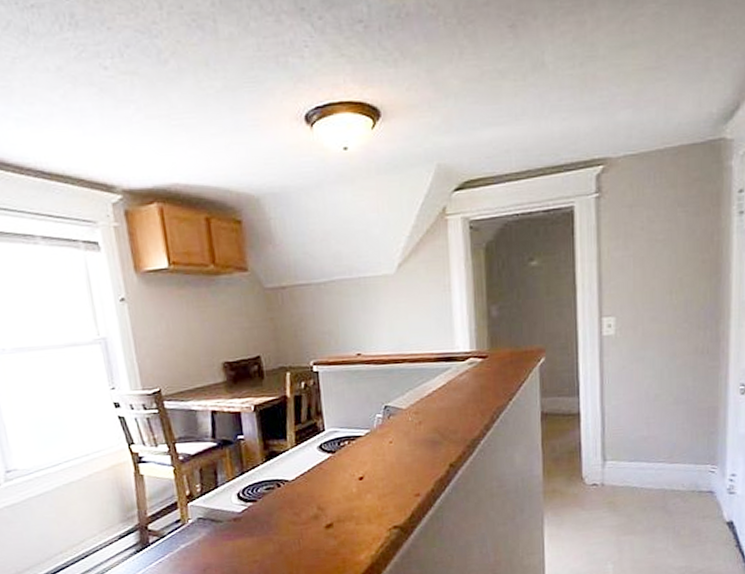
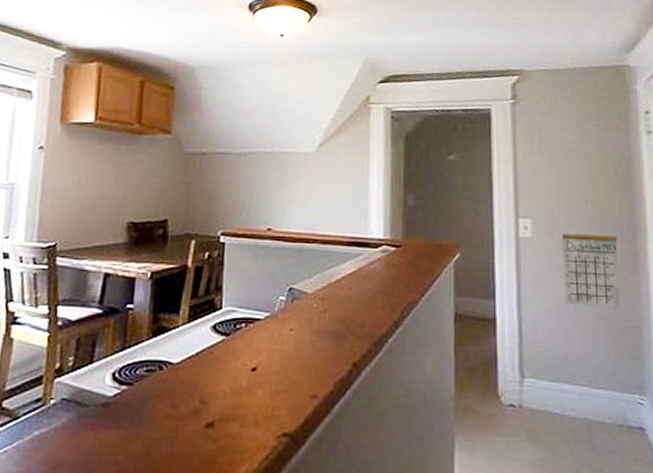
calendar: none [645,311,700,394] -> present [562,219,620,309]

